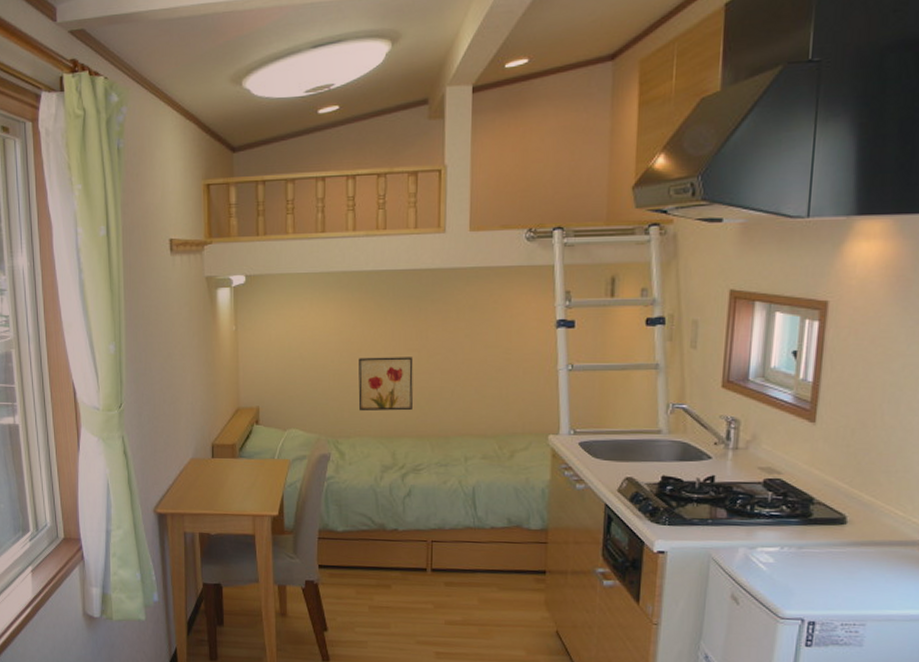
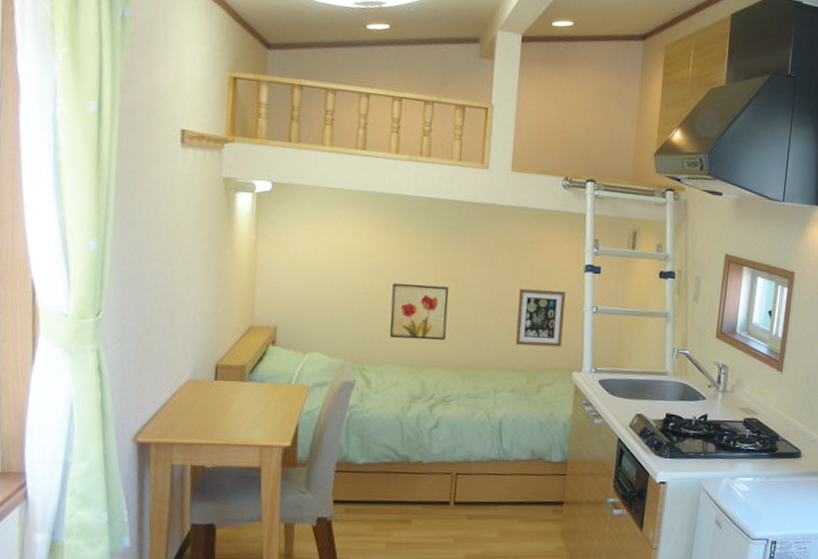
picture frame: none [484,350,537,411] -> present [515,288,566,348]

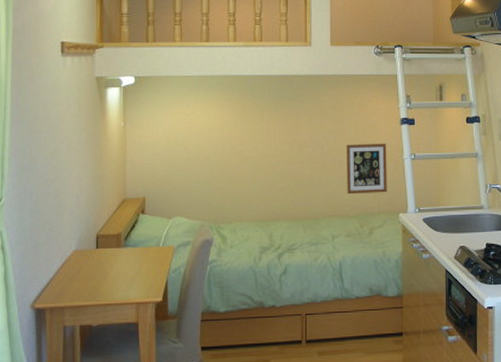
wall art: present [389,283,449,341] -> none [239,149,287,199]

